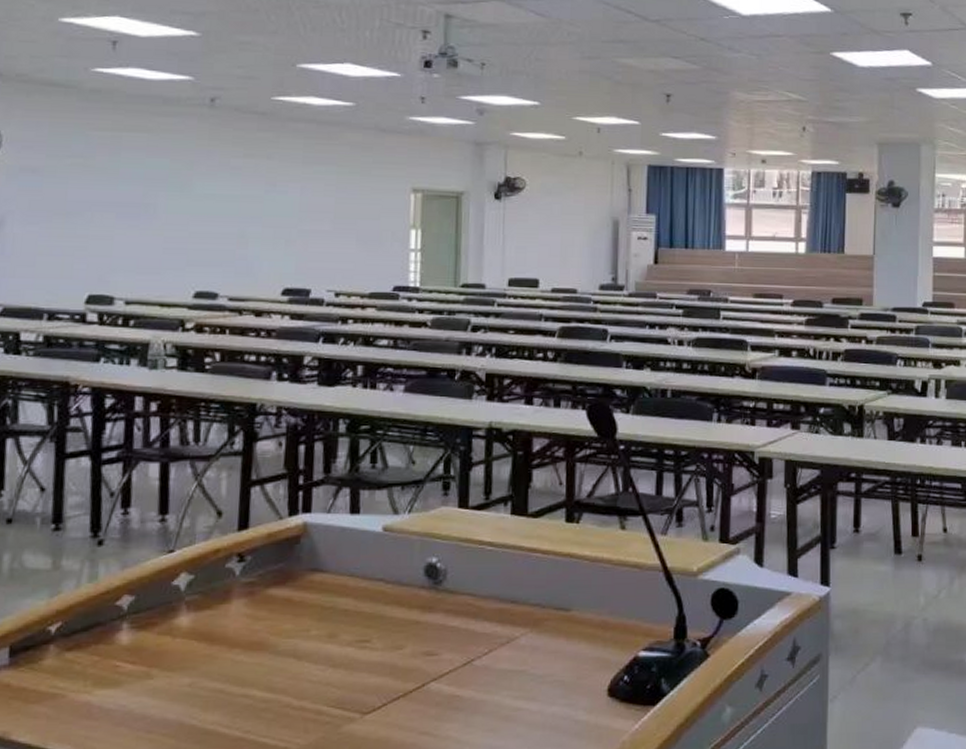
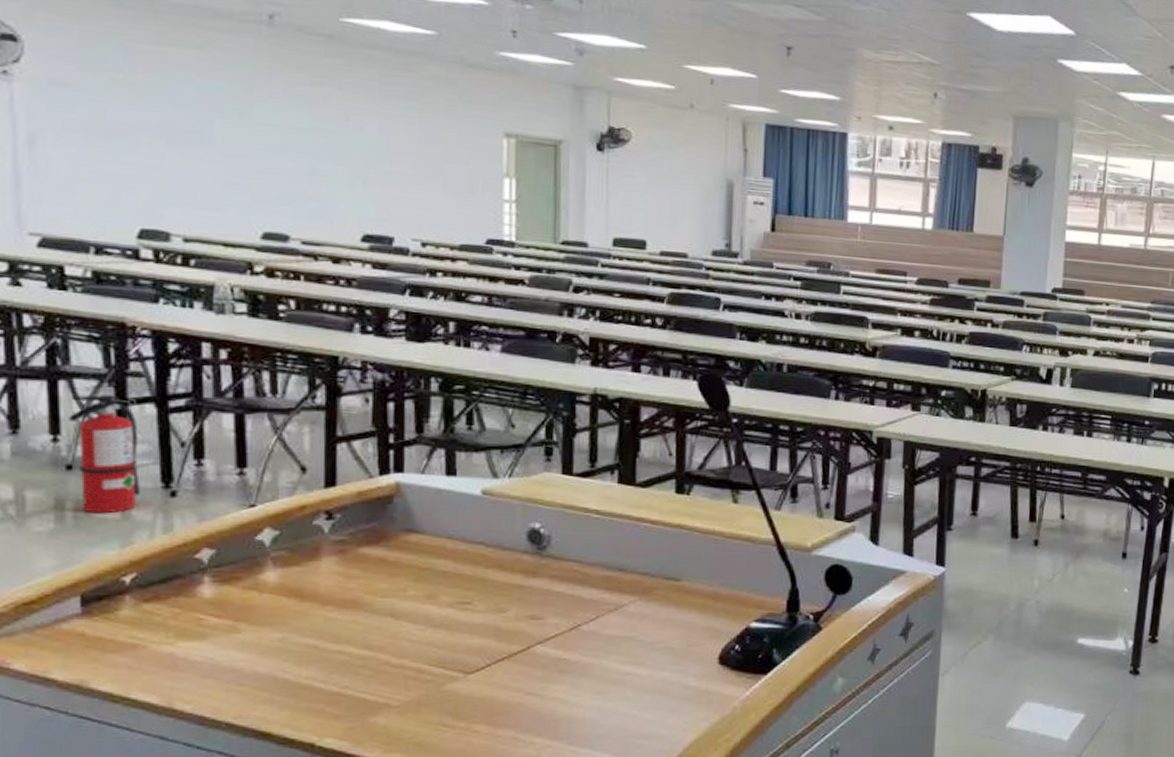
fire extinguisher: none [13,450,73,565] -> present [69,394,141,514]

